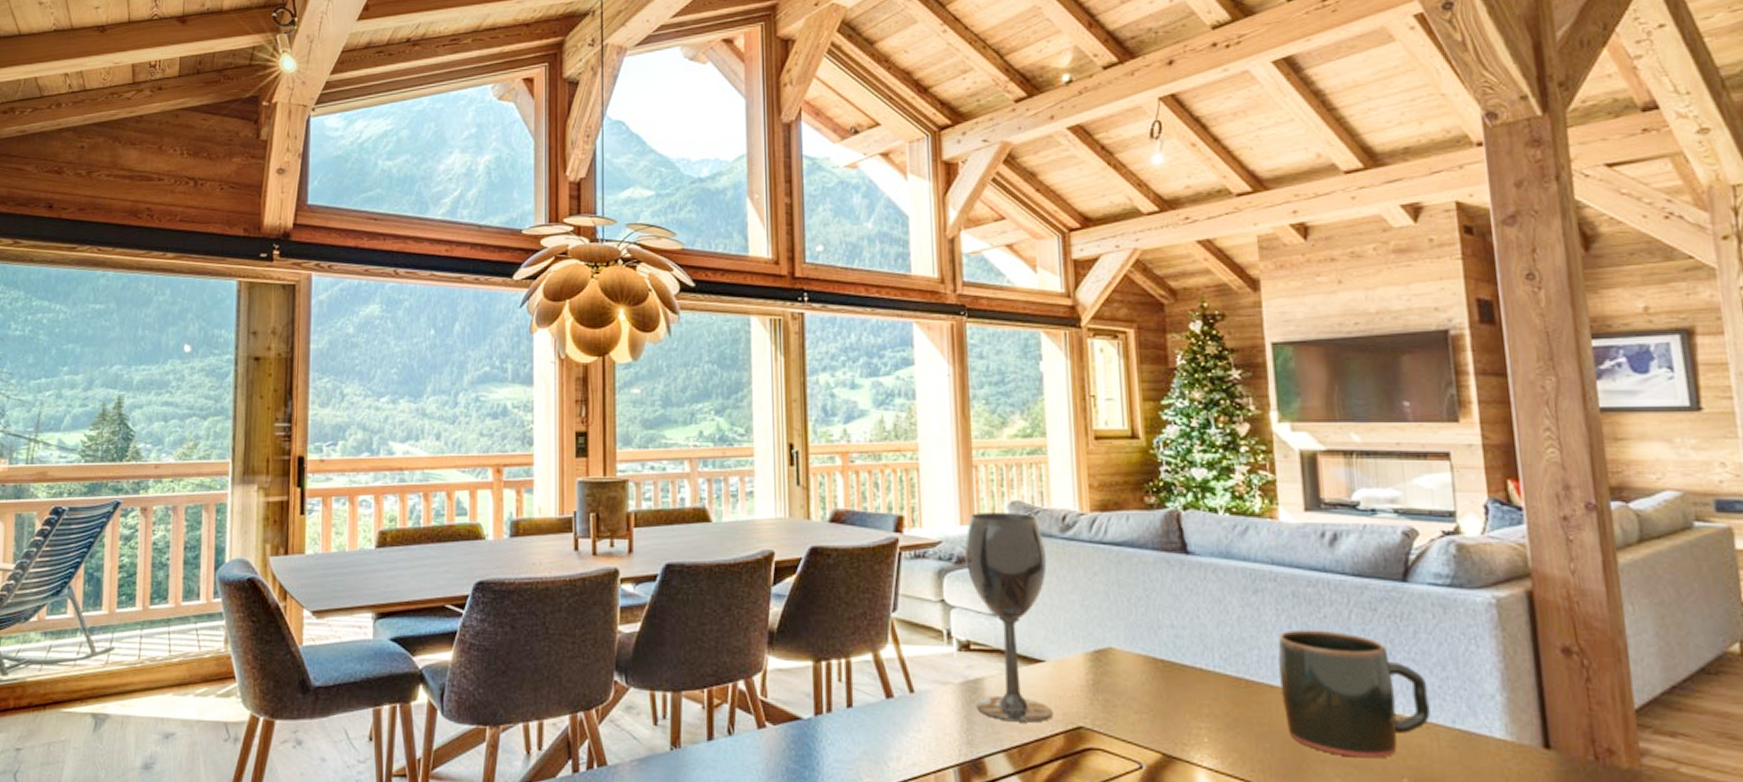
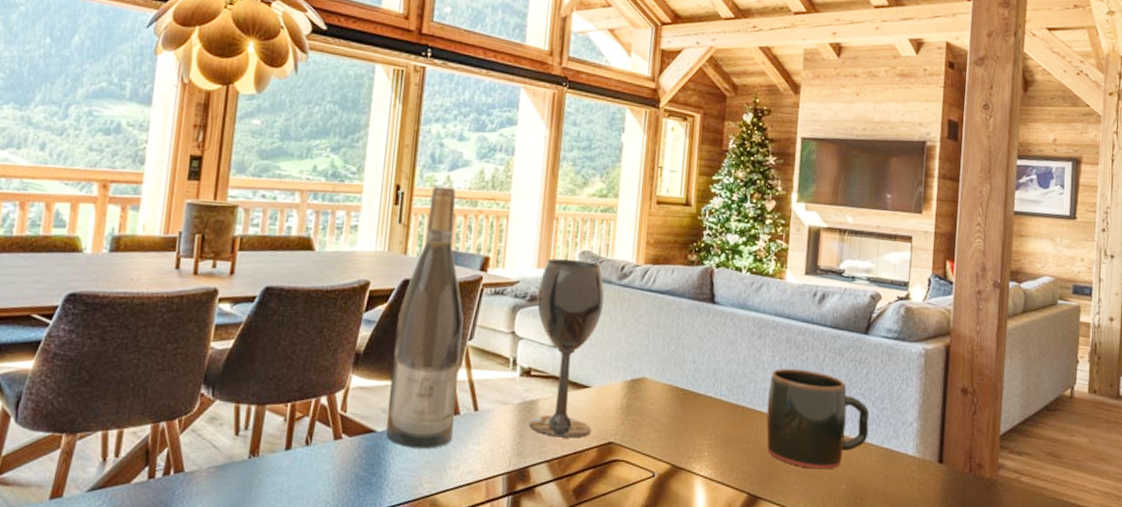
wine bottle: none [809,441,888,737] -> present [385,186,464,448]

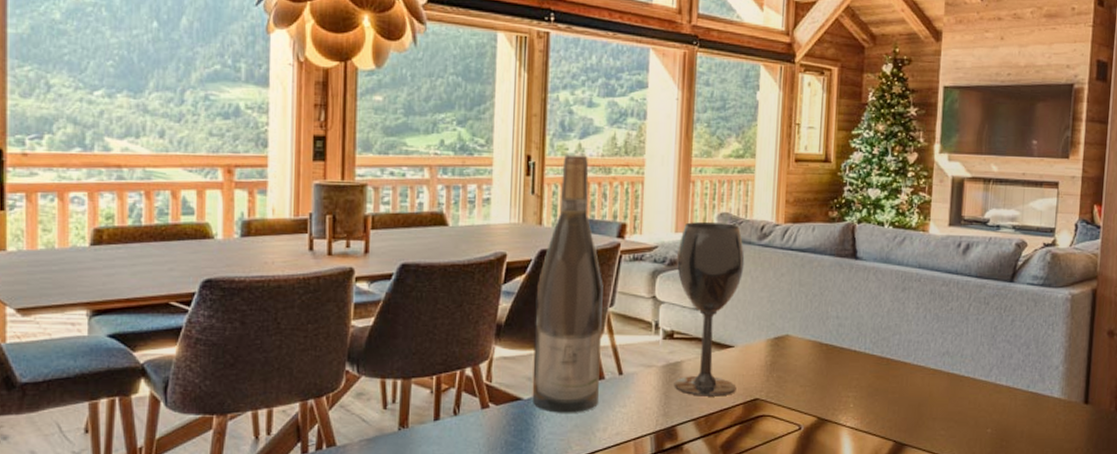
mug: present [766,368,870,470] -> none [911,319,1015,415]

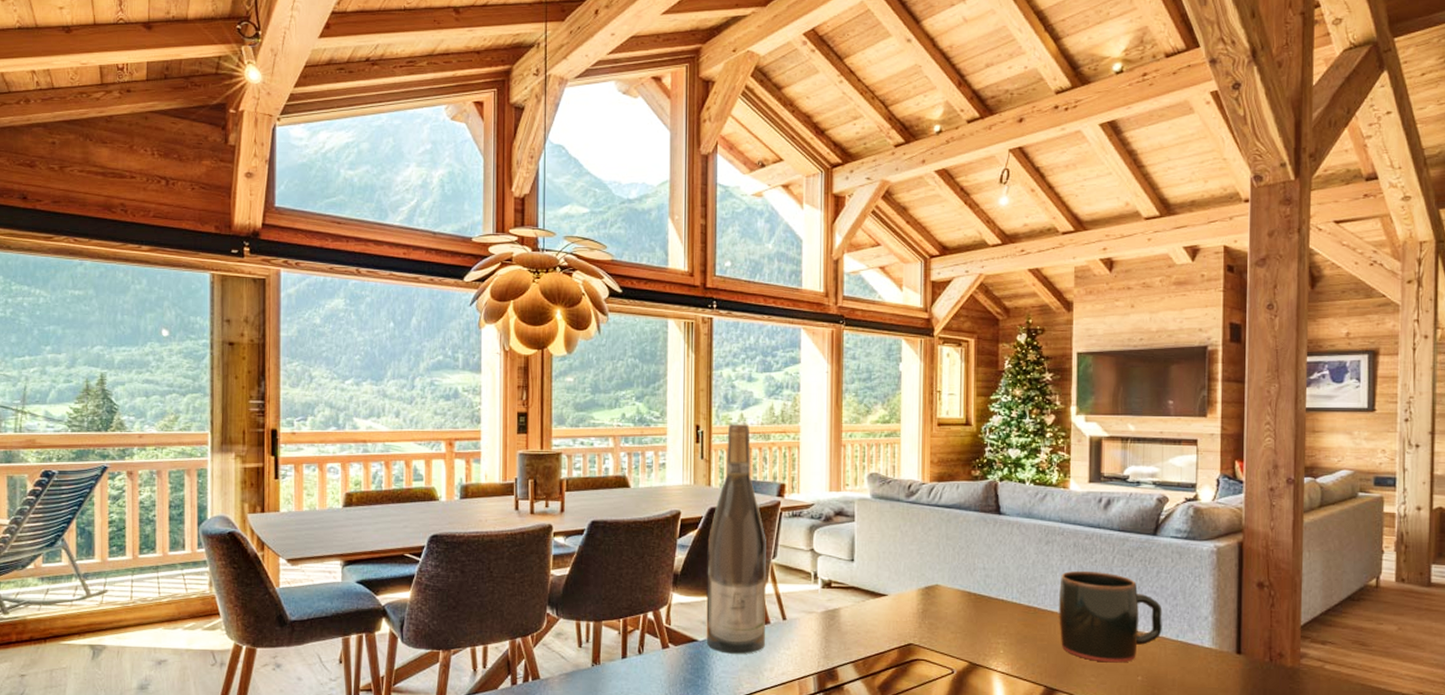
wine glass: present [674,222,745,397] -> none [832,482,894,641]
mug: none [911,319,1015,415] -> present [1059,570,1163,663]

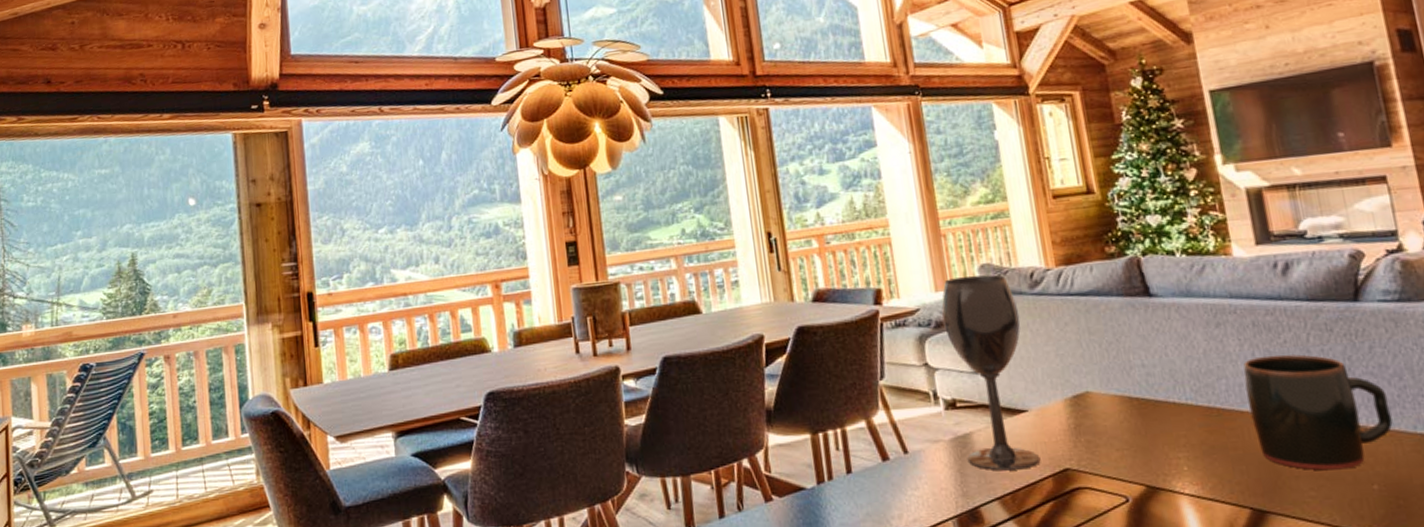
wine bottle: present [706,423,766,654] -> none [799,223,887,501]
wine glass: none [832,482,894,641] -> present [941,274,1041,471]

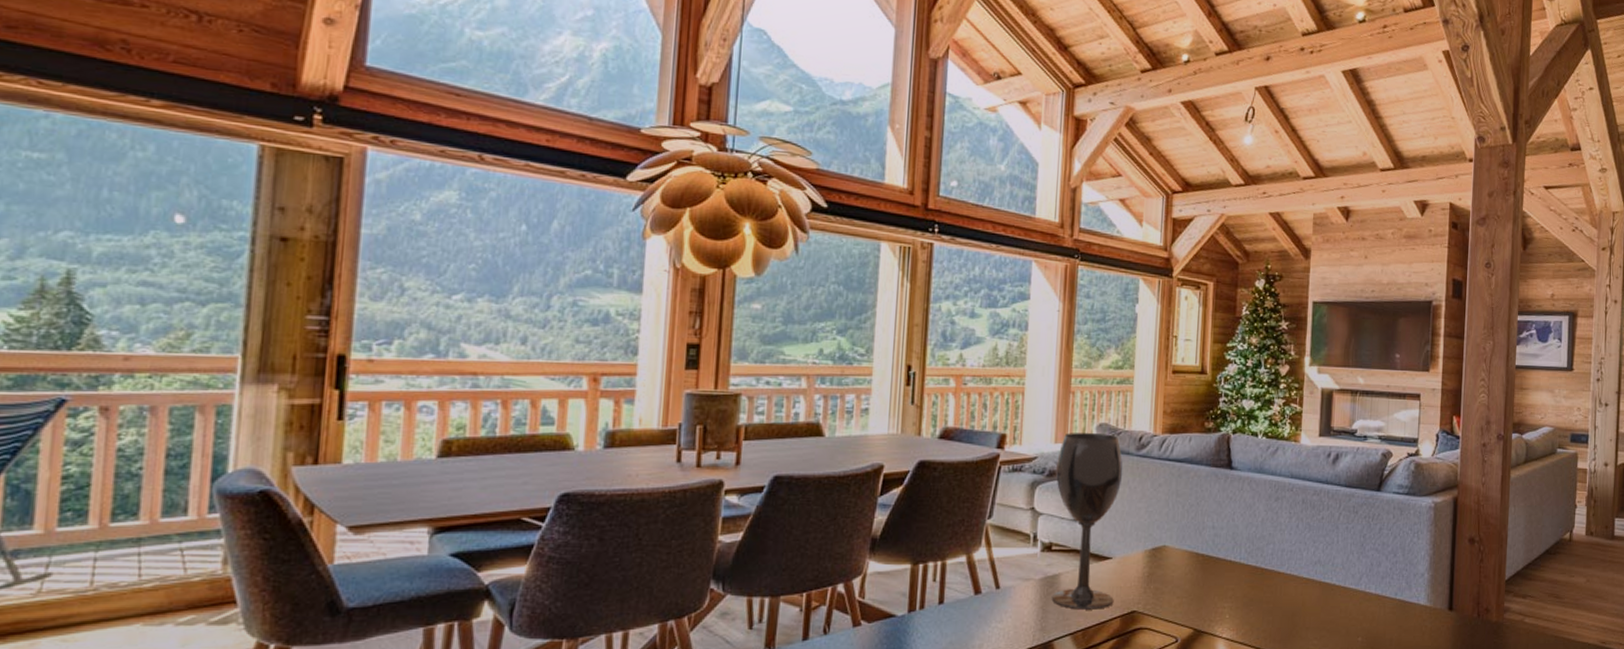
mug: present [1243,354,1393,471] -> none [1285,528,1383,624]

